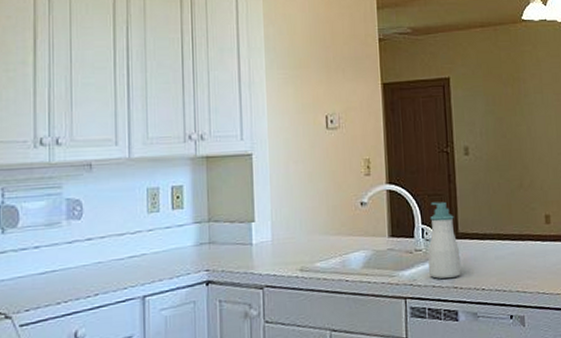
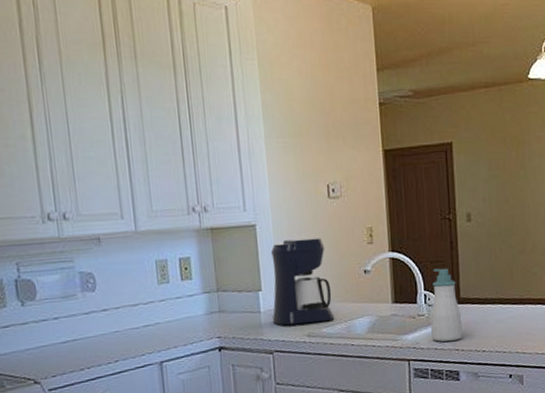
coffee maker: none [265,168,329,259] -> present [271,238,335,326]

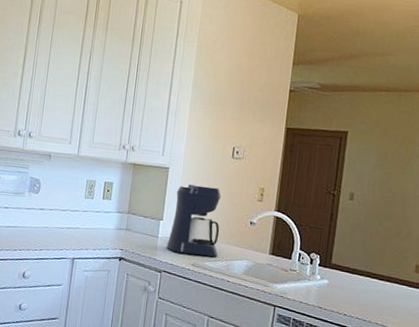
soap bottle: present [430,268,463,342] -> none [299,233,330,300]

